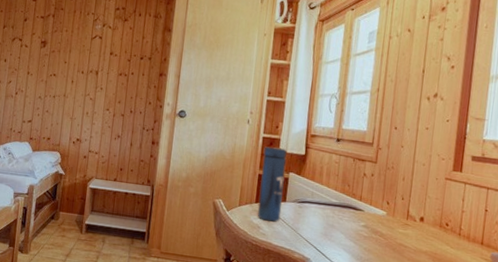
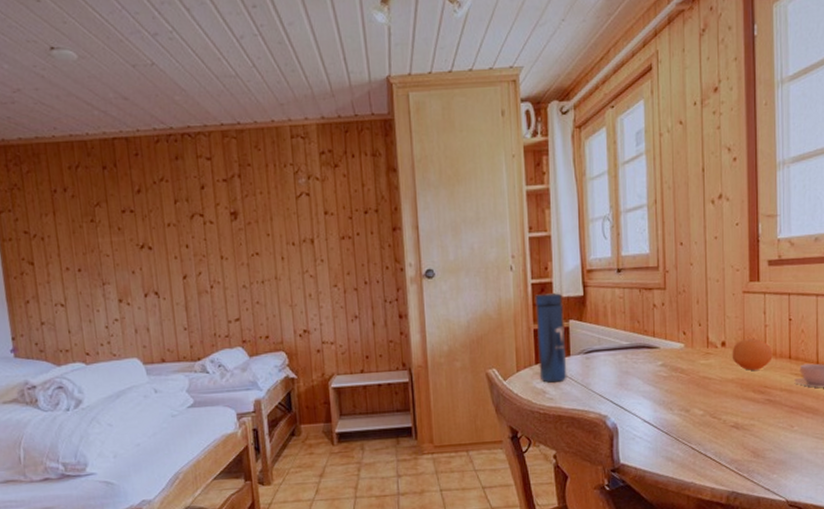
fruit: none [428,219,467,249] -> present [732,339,773,371]

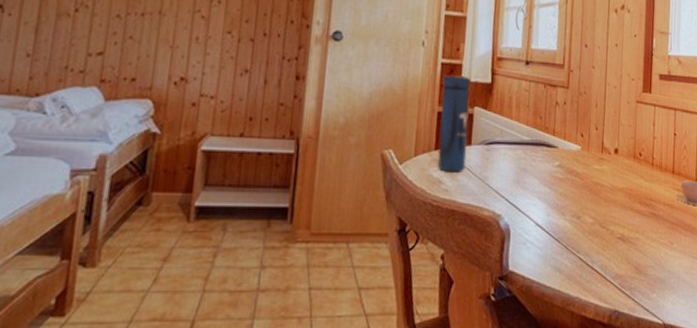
fruit: present [732,339,773,371] -> none [623,149,659,181]

